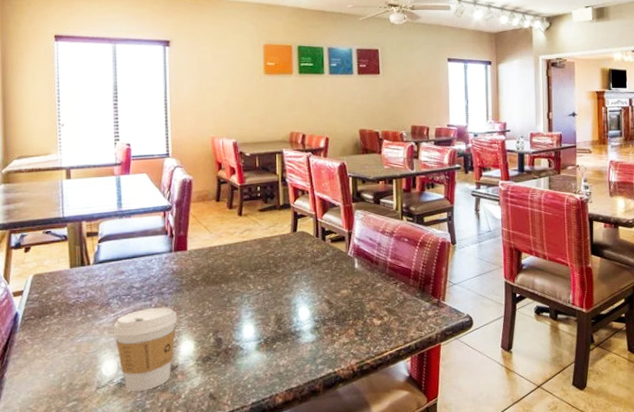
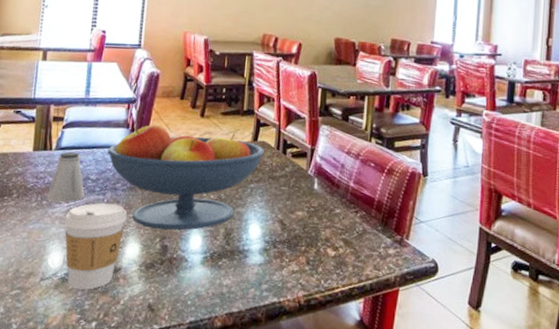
saltshaker: none [91,264,131,314] -> present [46,151,85,203]
fruit bowl: none [149,227,305,325] -> present [107,124,265,231]

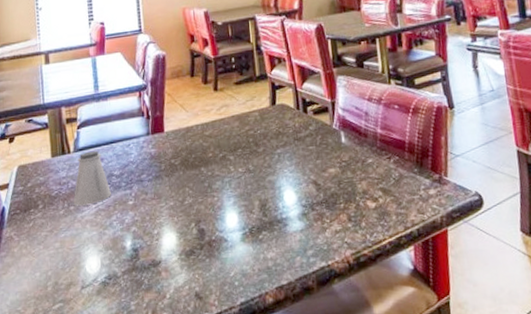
coffee cup: present [64,203,127,290] -> none [95,195,158,291]
fruit bowl: present [107,124,265,231] -> none [126,101,285,214]

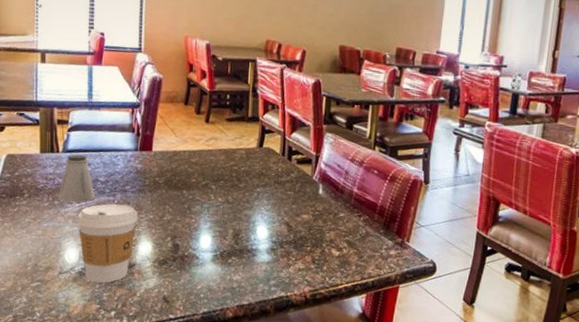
coffee cup: none [95,195,158,291] -> present [77,203,138,283]

